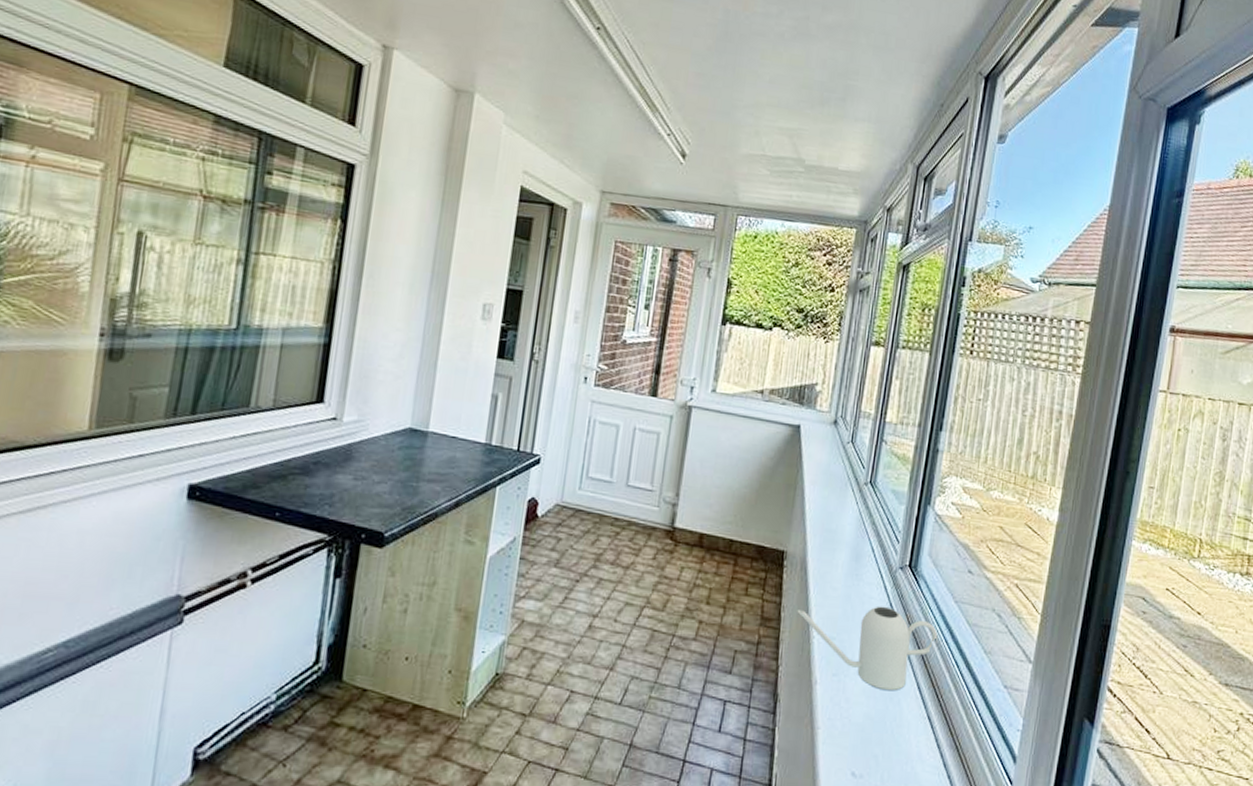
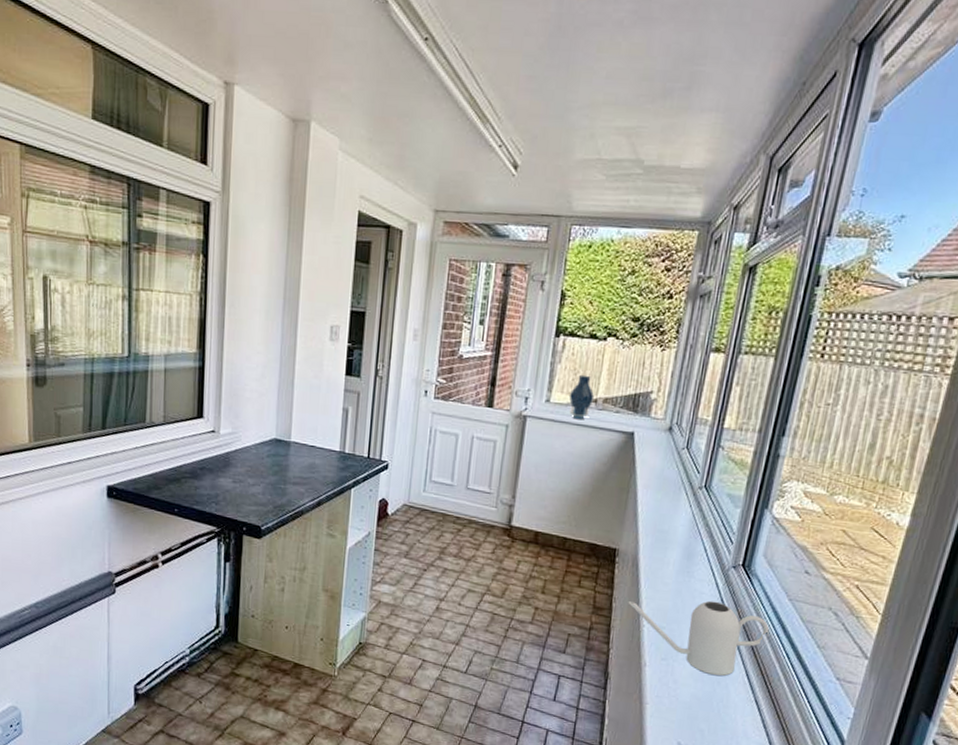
vase: none [736,364,761,412] -> present [569,374,595,420]

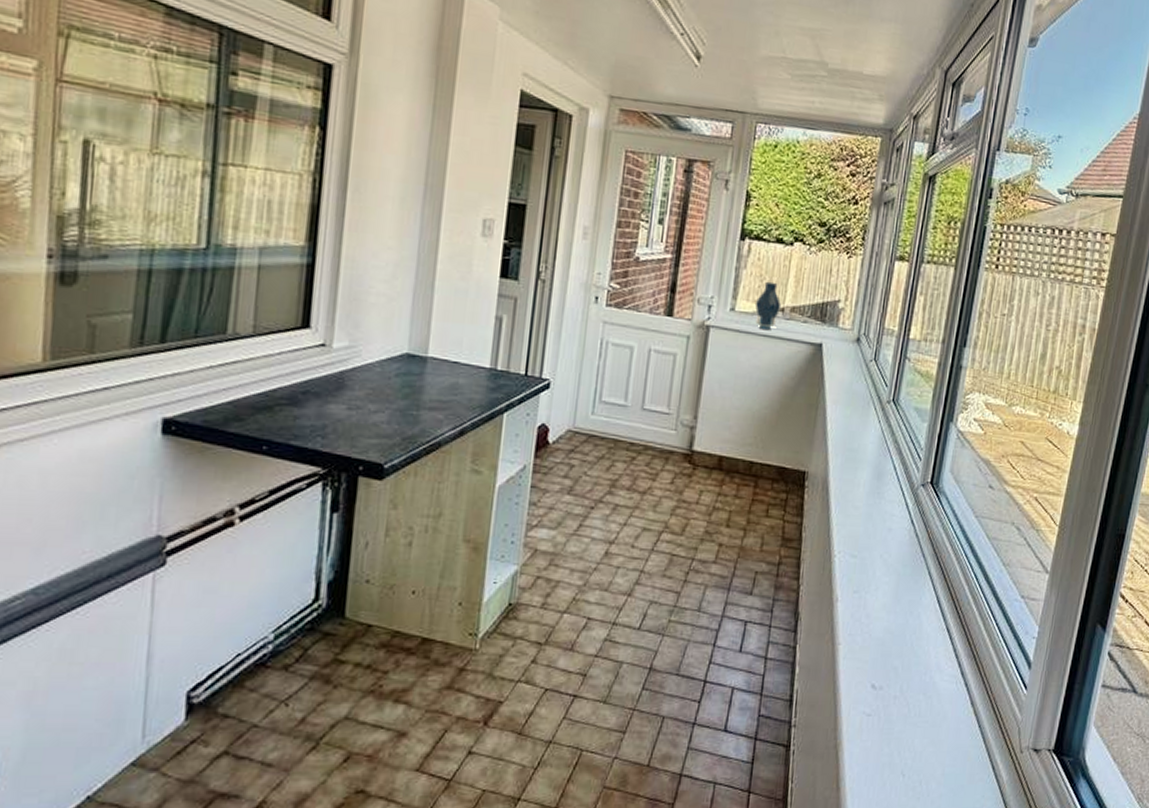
watering can: present [628,600,770,676] -> none [818,523,958,606]

